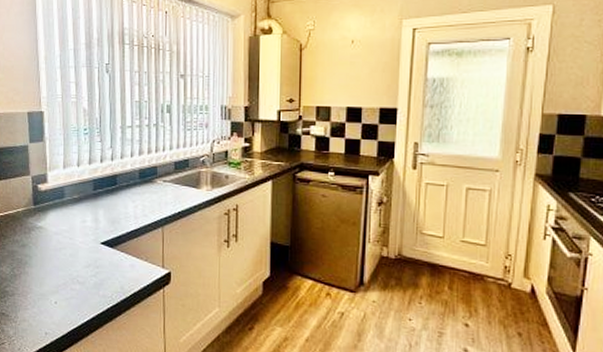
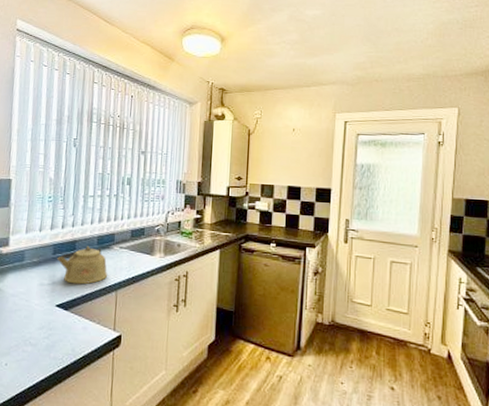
kettle: none [98,180,153,221] -> present [57,246,108,285]

